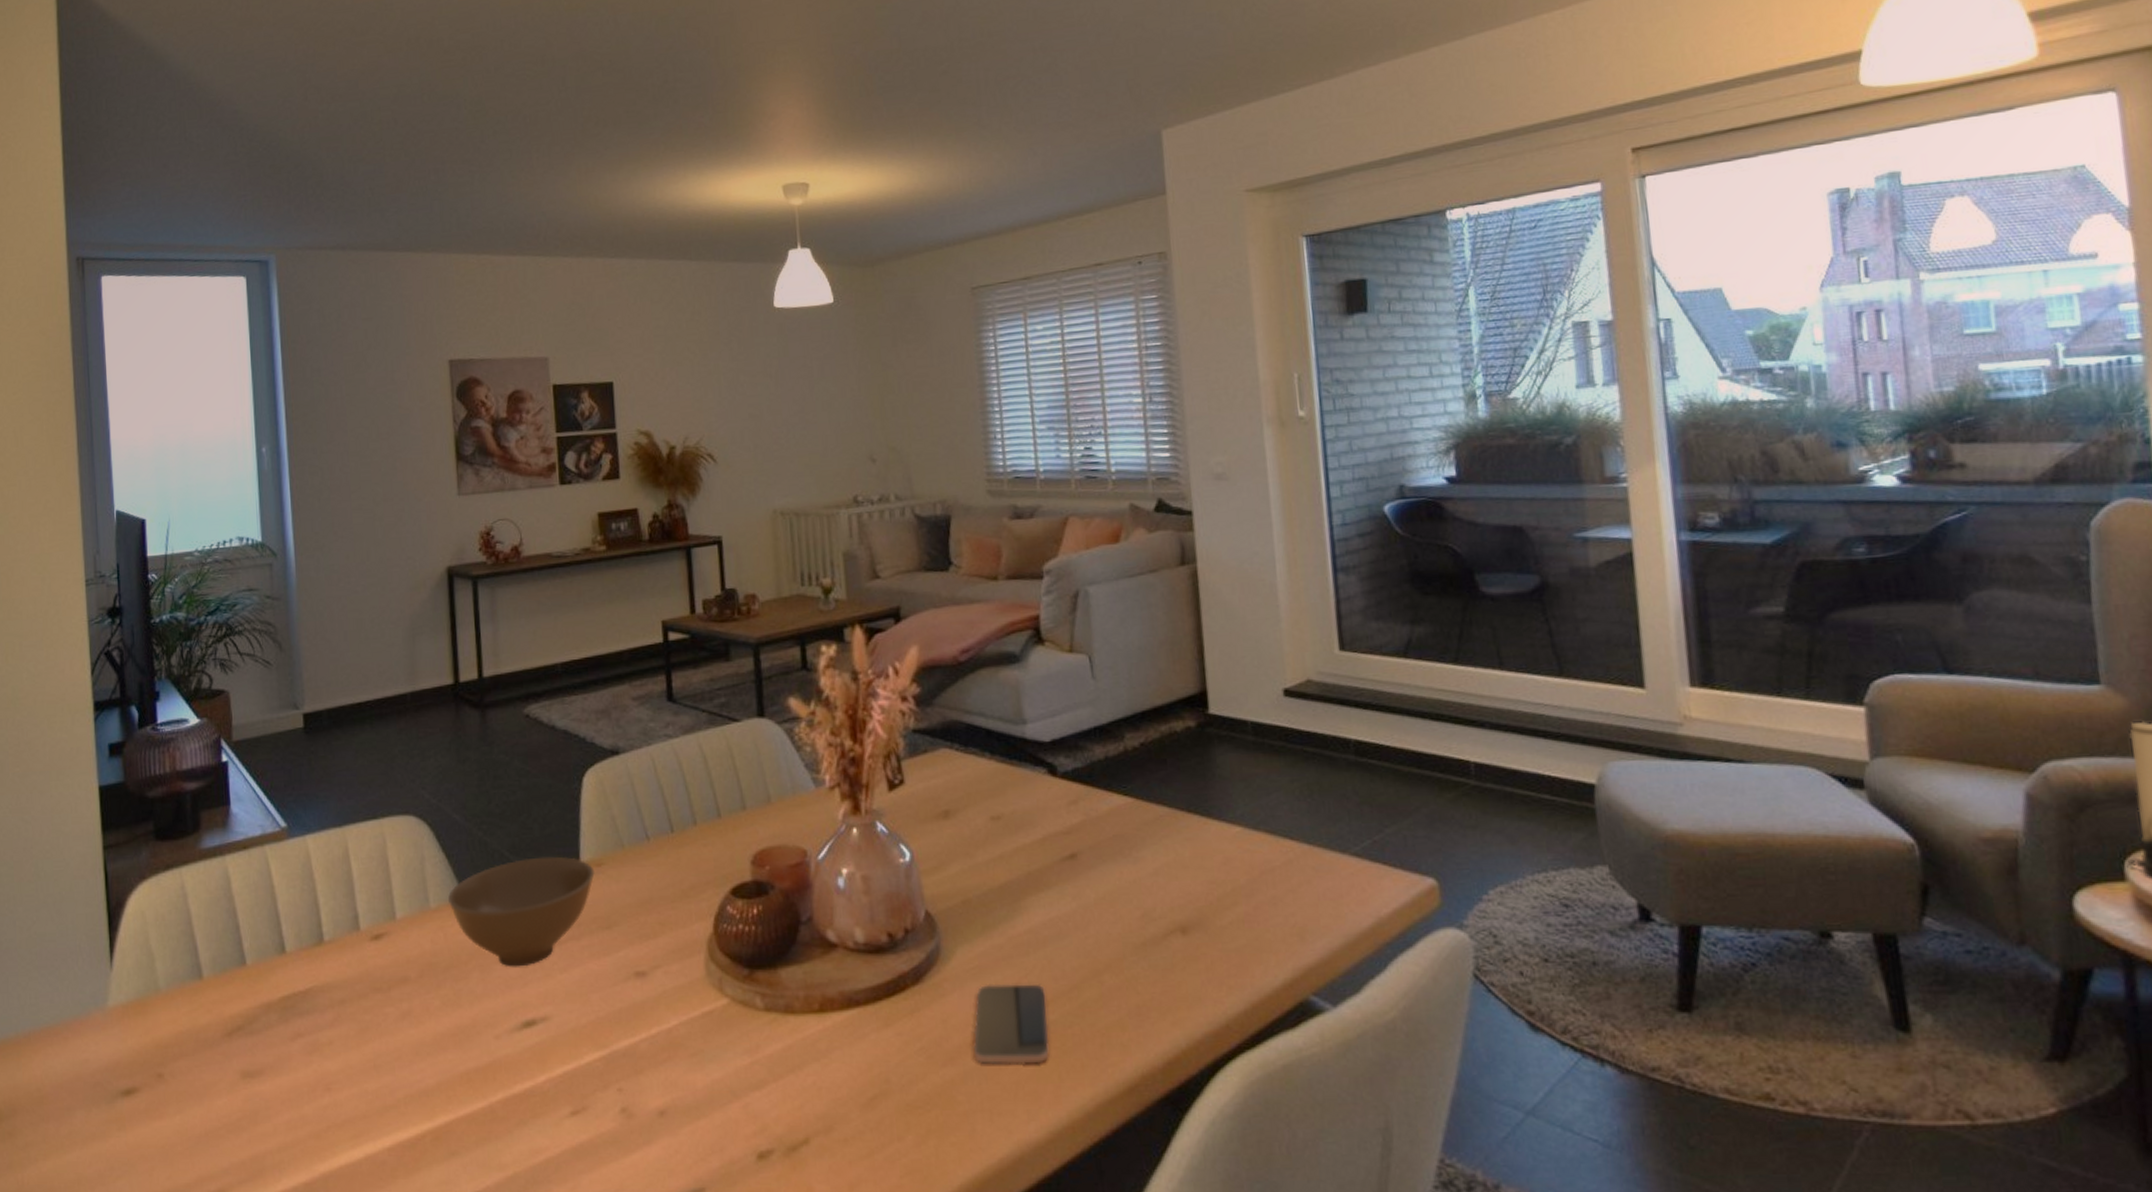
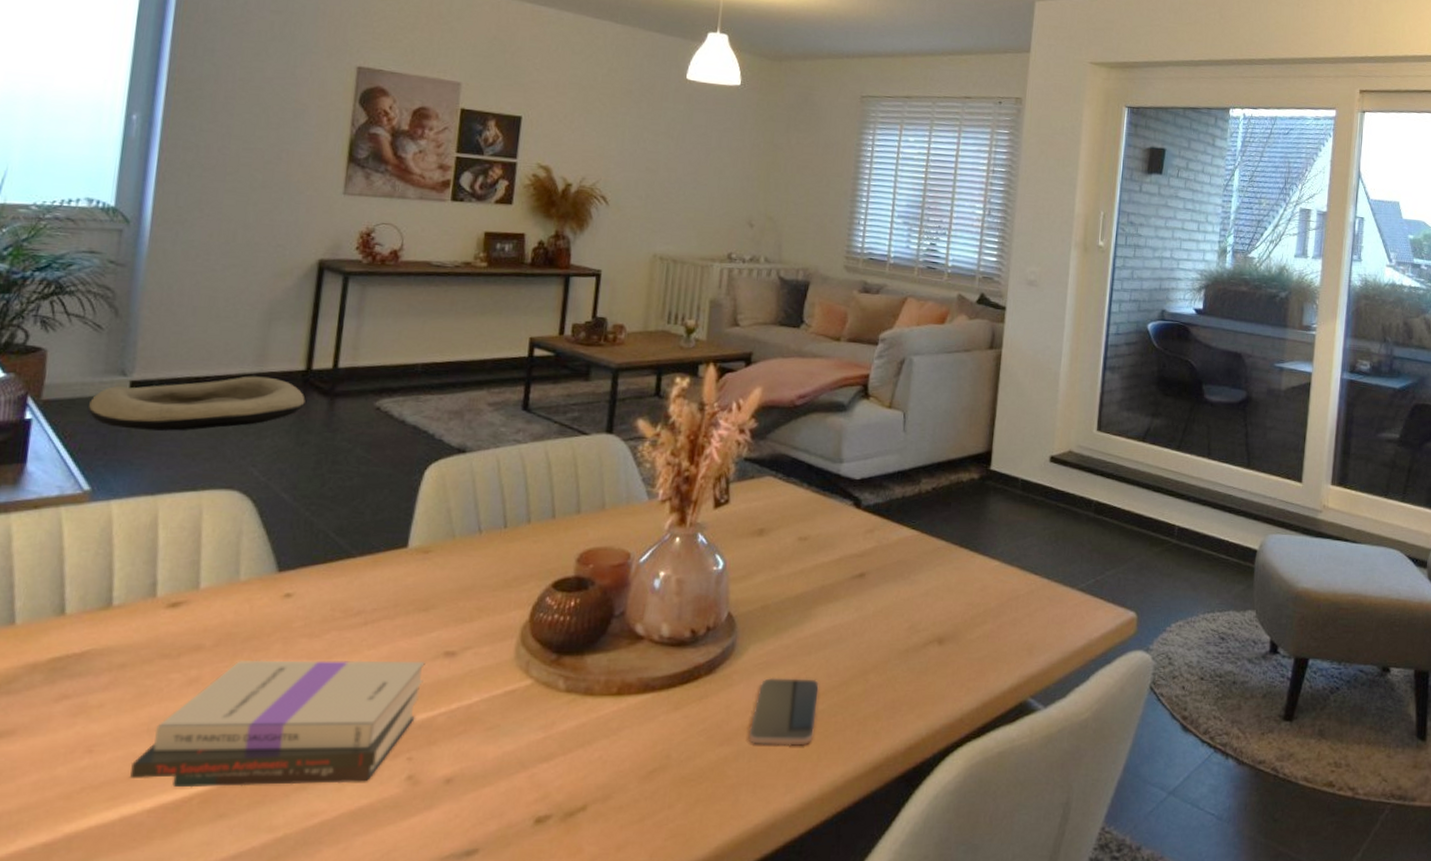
dog bed: none [272,695,459,762] -> present [88,376,305,431]
books: none [366,983,619,1125] -> present [129,660,425,788]
bowl: present [447,856,595,967] -> none [260,540,421,641]

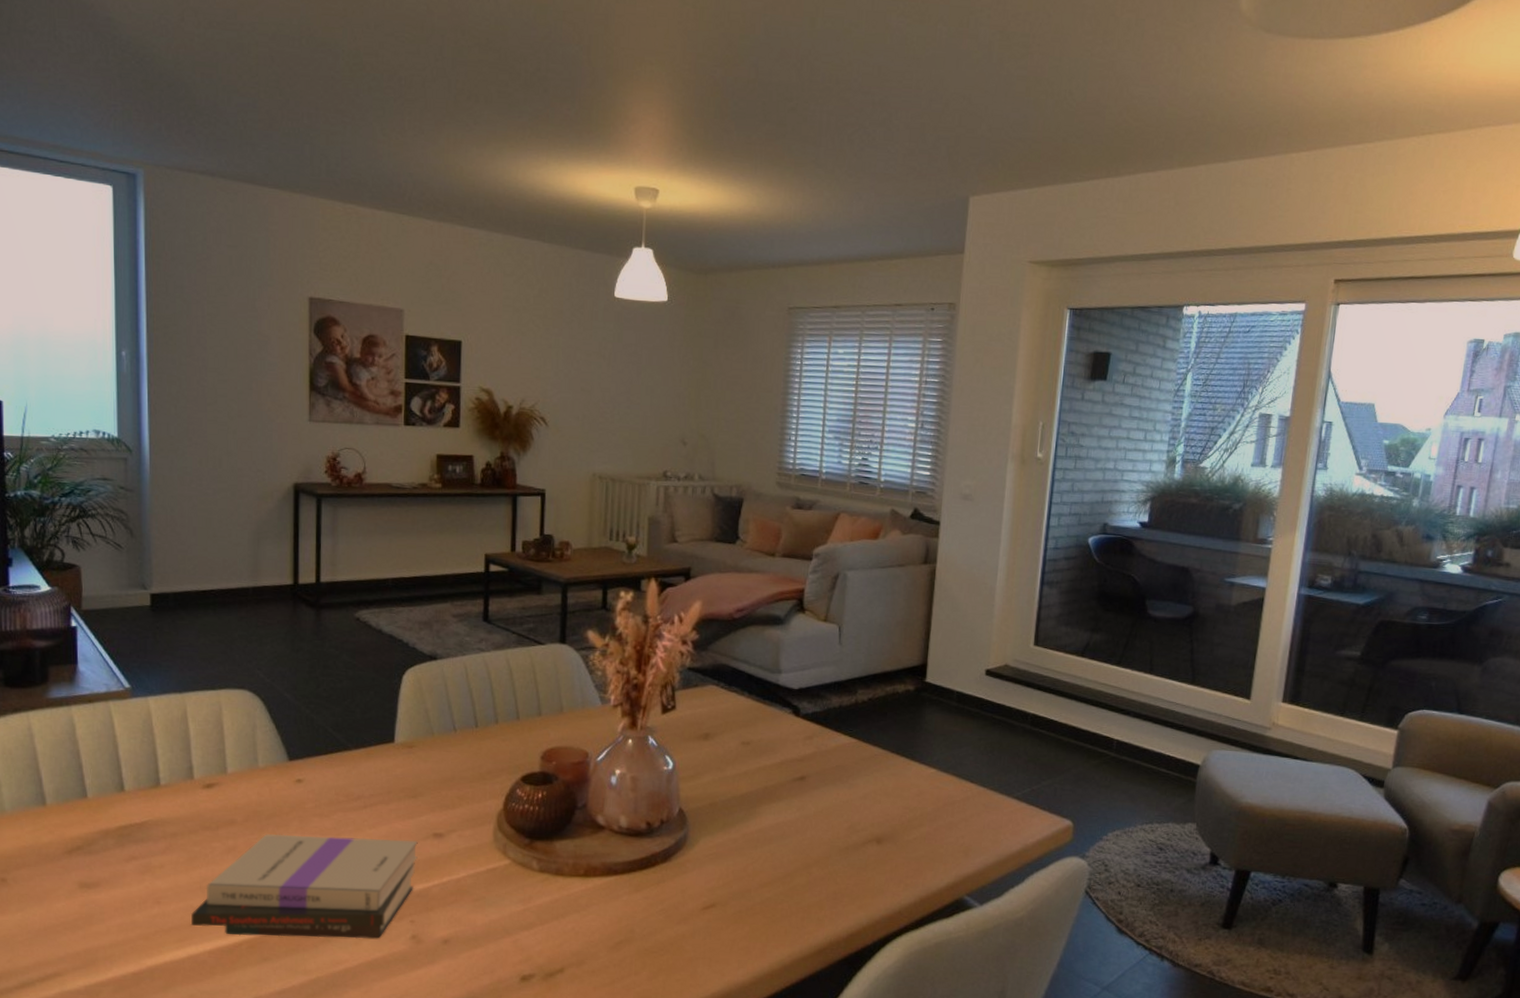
dog bed: present [88,376,305,431] -> none [120,589,296,638]
smartphone: present [748,677,819,746] -> none [703,867,766,927]

